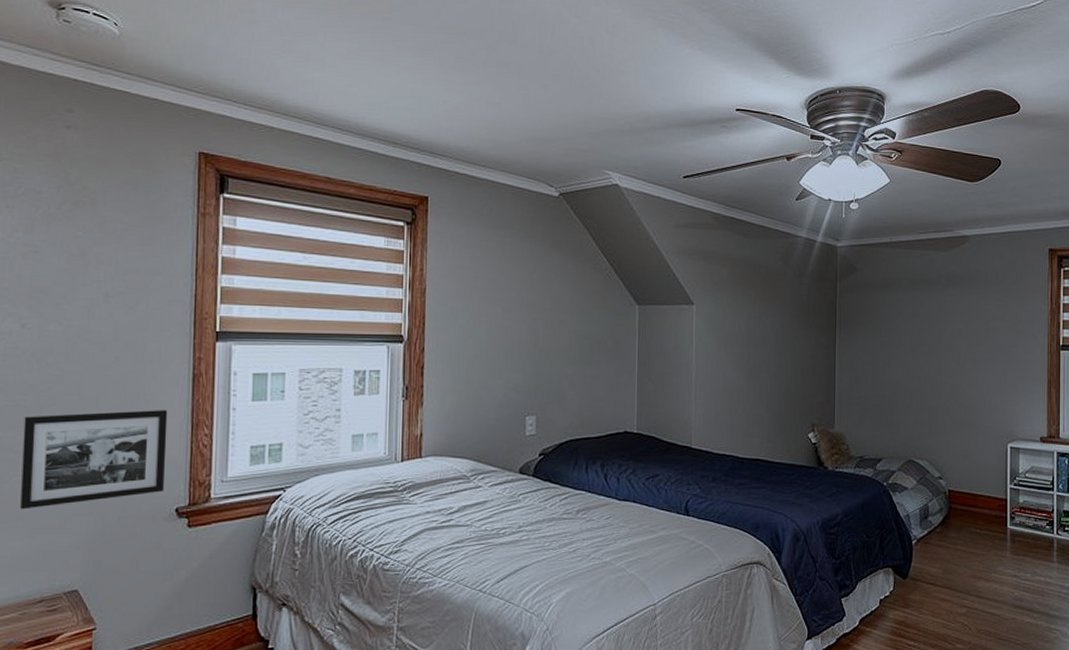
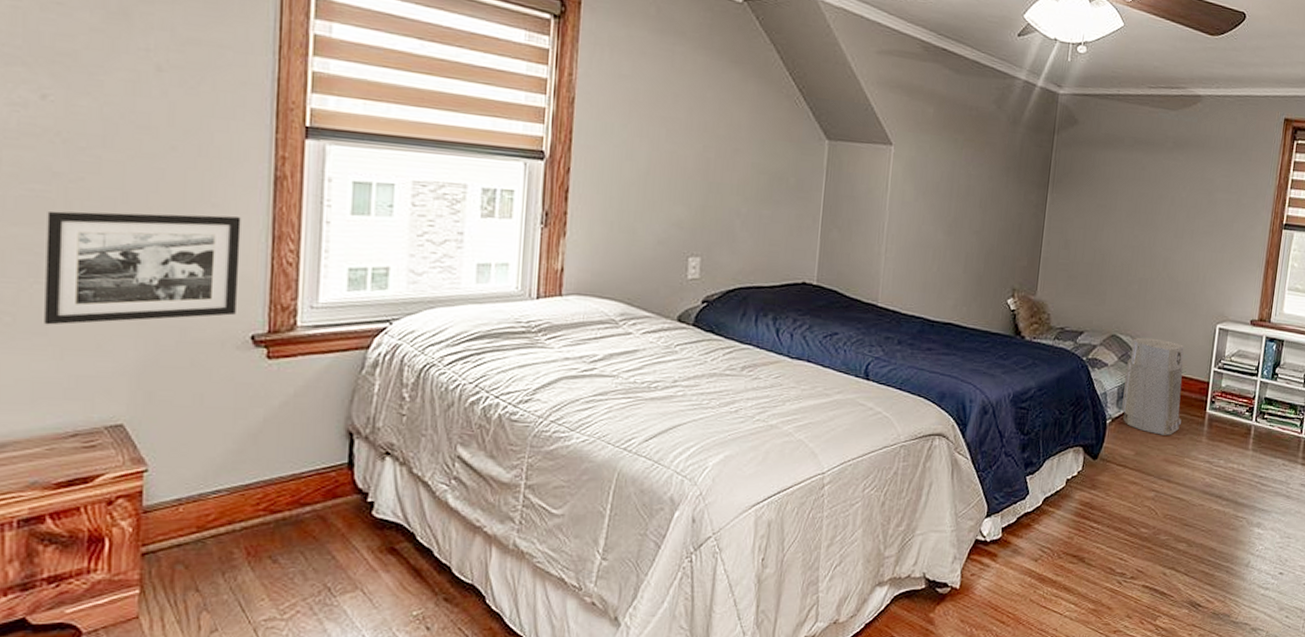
air purifier: none [925,460,984,552] -> present [1122,337,1184,436]

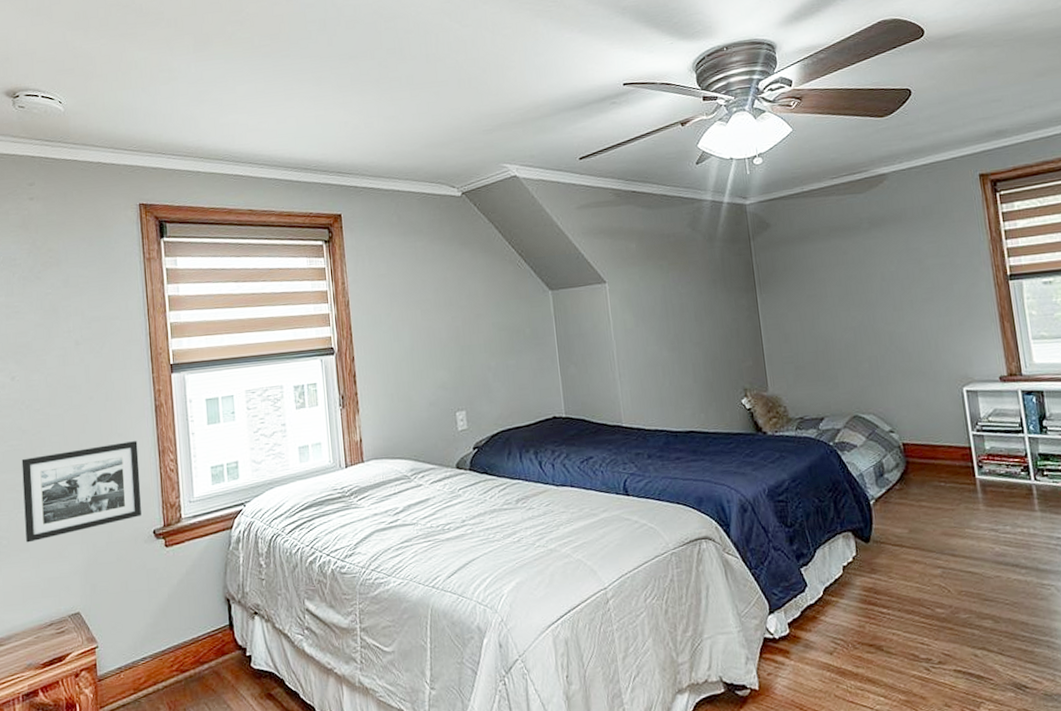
air purifier: present [1122,337,1184,436] -> none [876,412,951,509]

